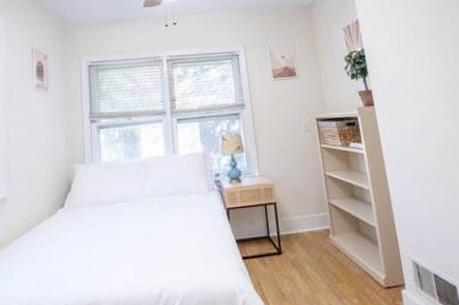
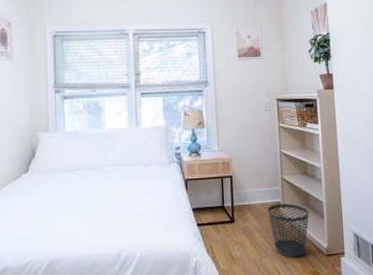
wastebasket: none [317,230,362,293] -> present [268,203,309,258]

